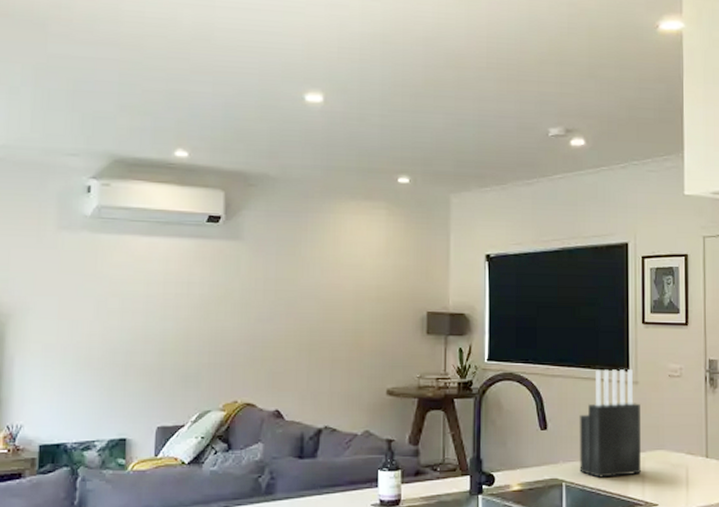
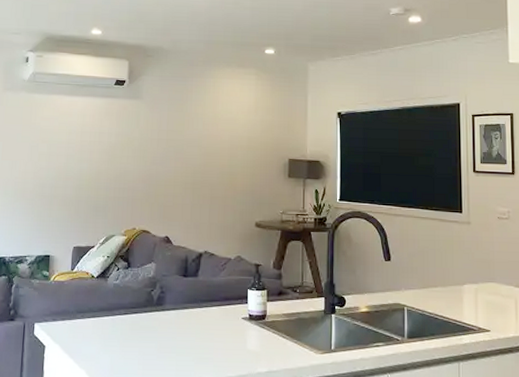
knife block: present [579,369,641,478] -> none [419,210,474,305]

